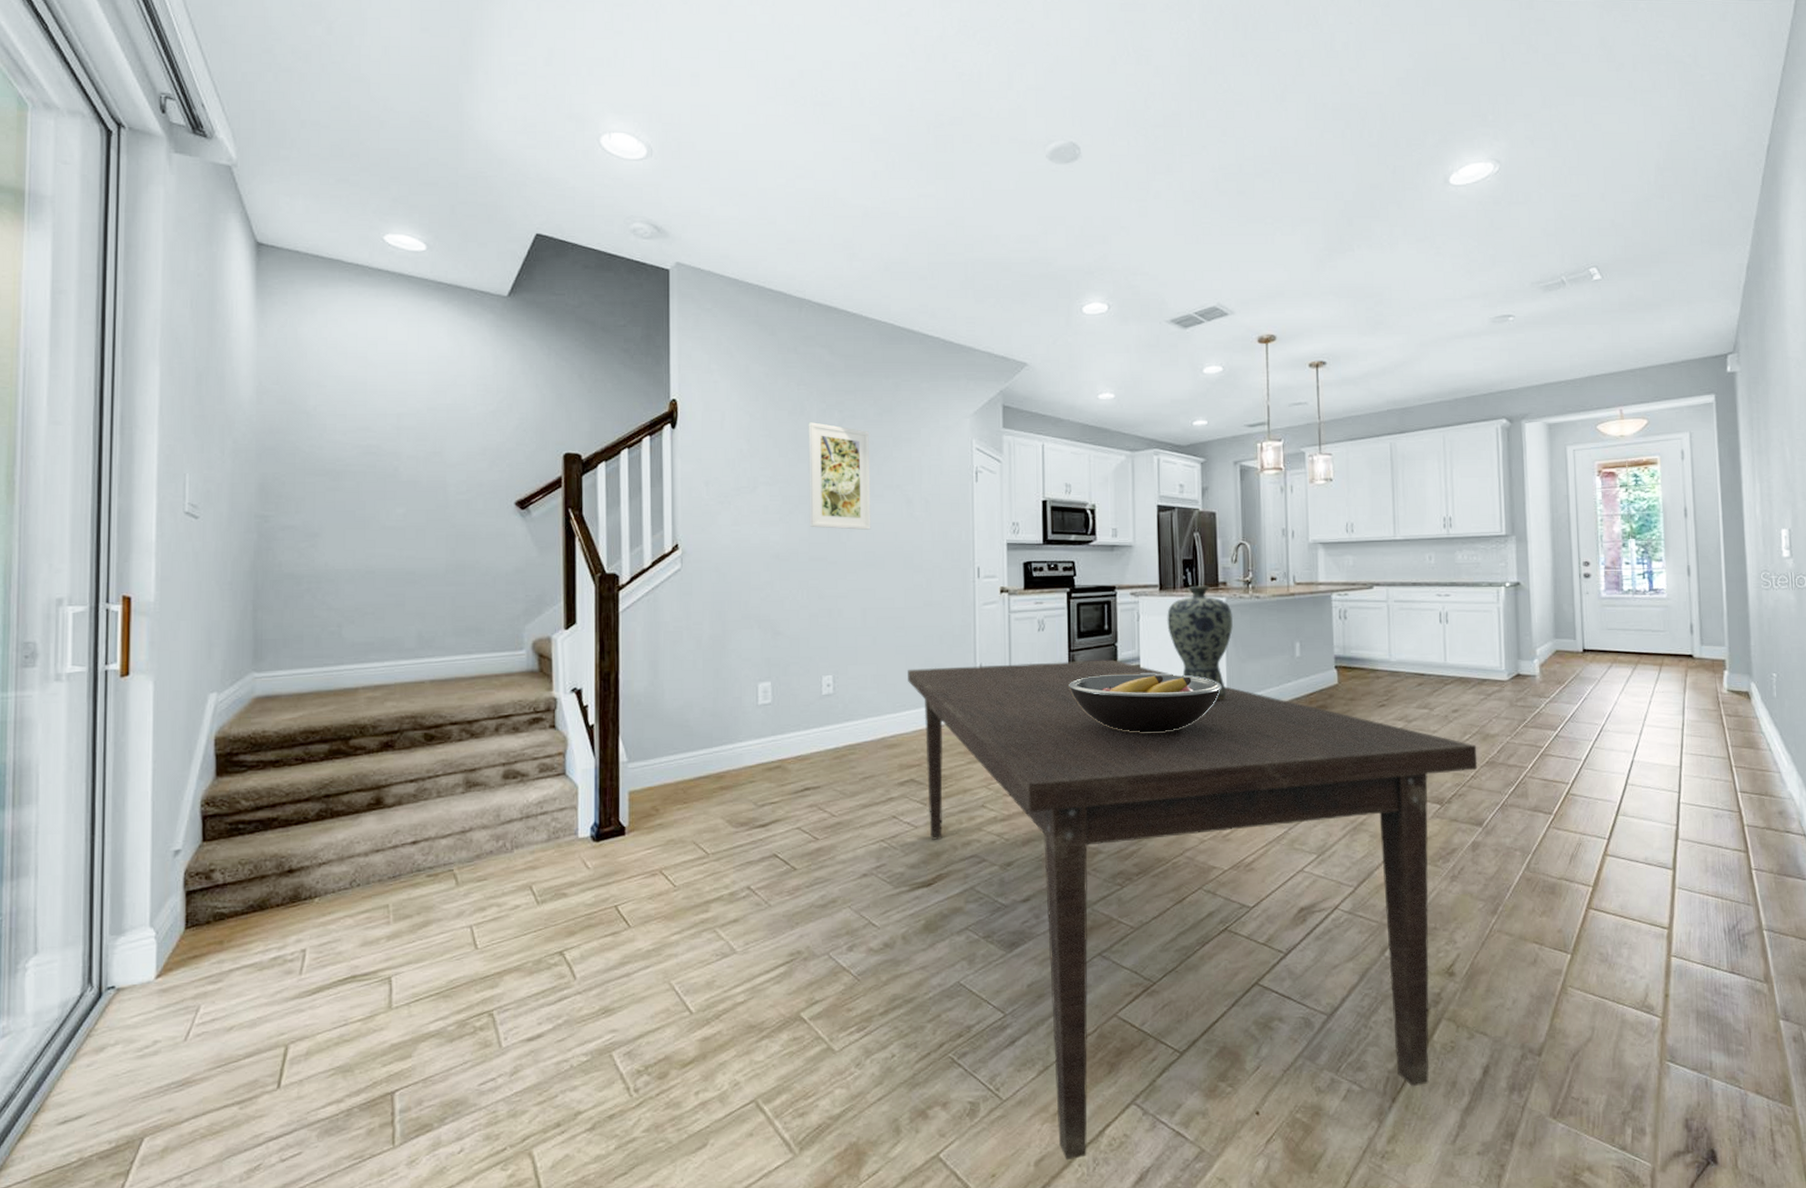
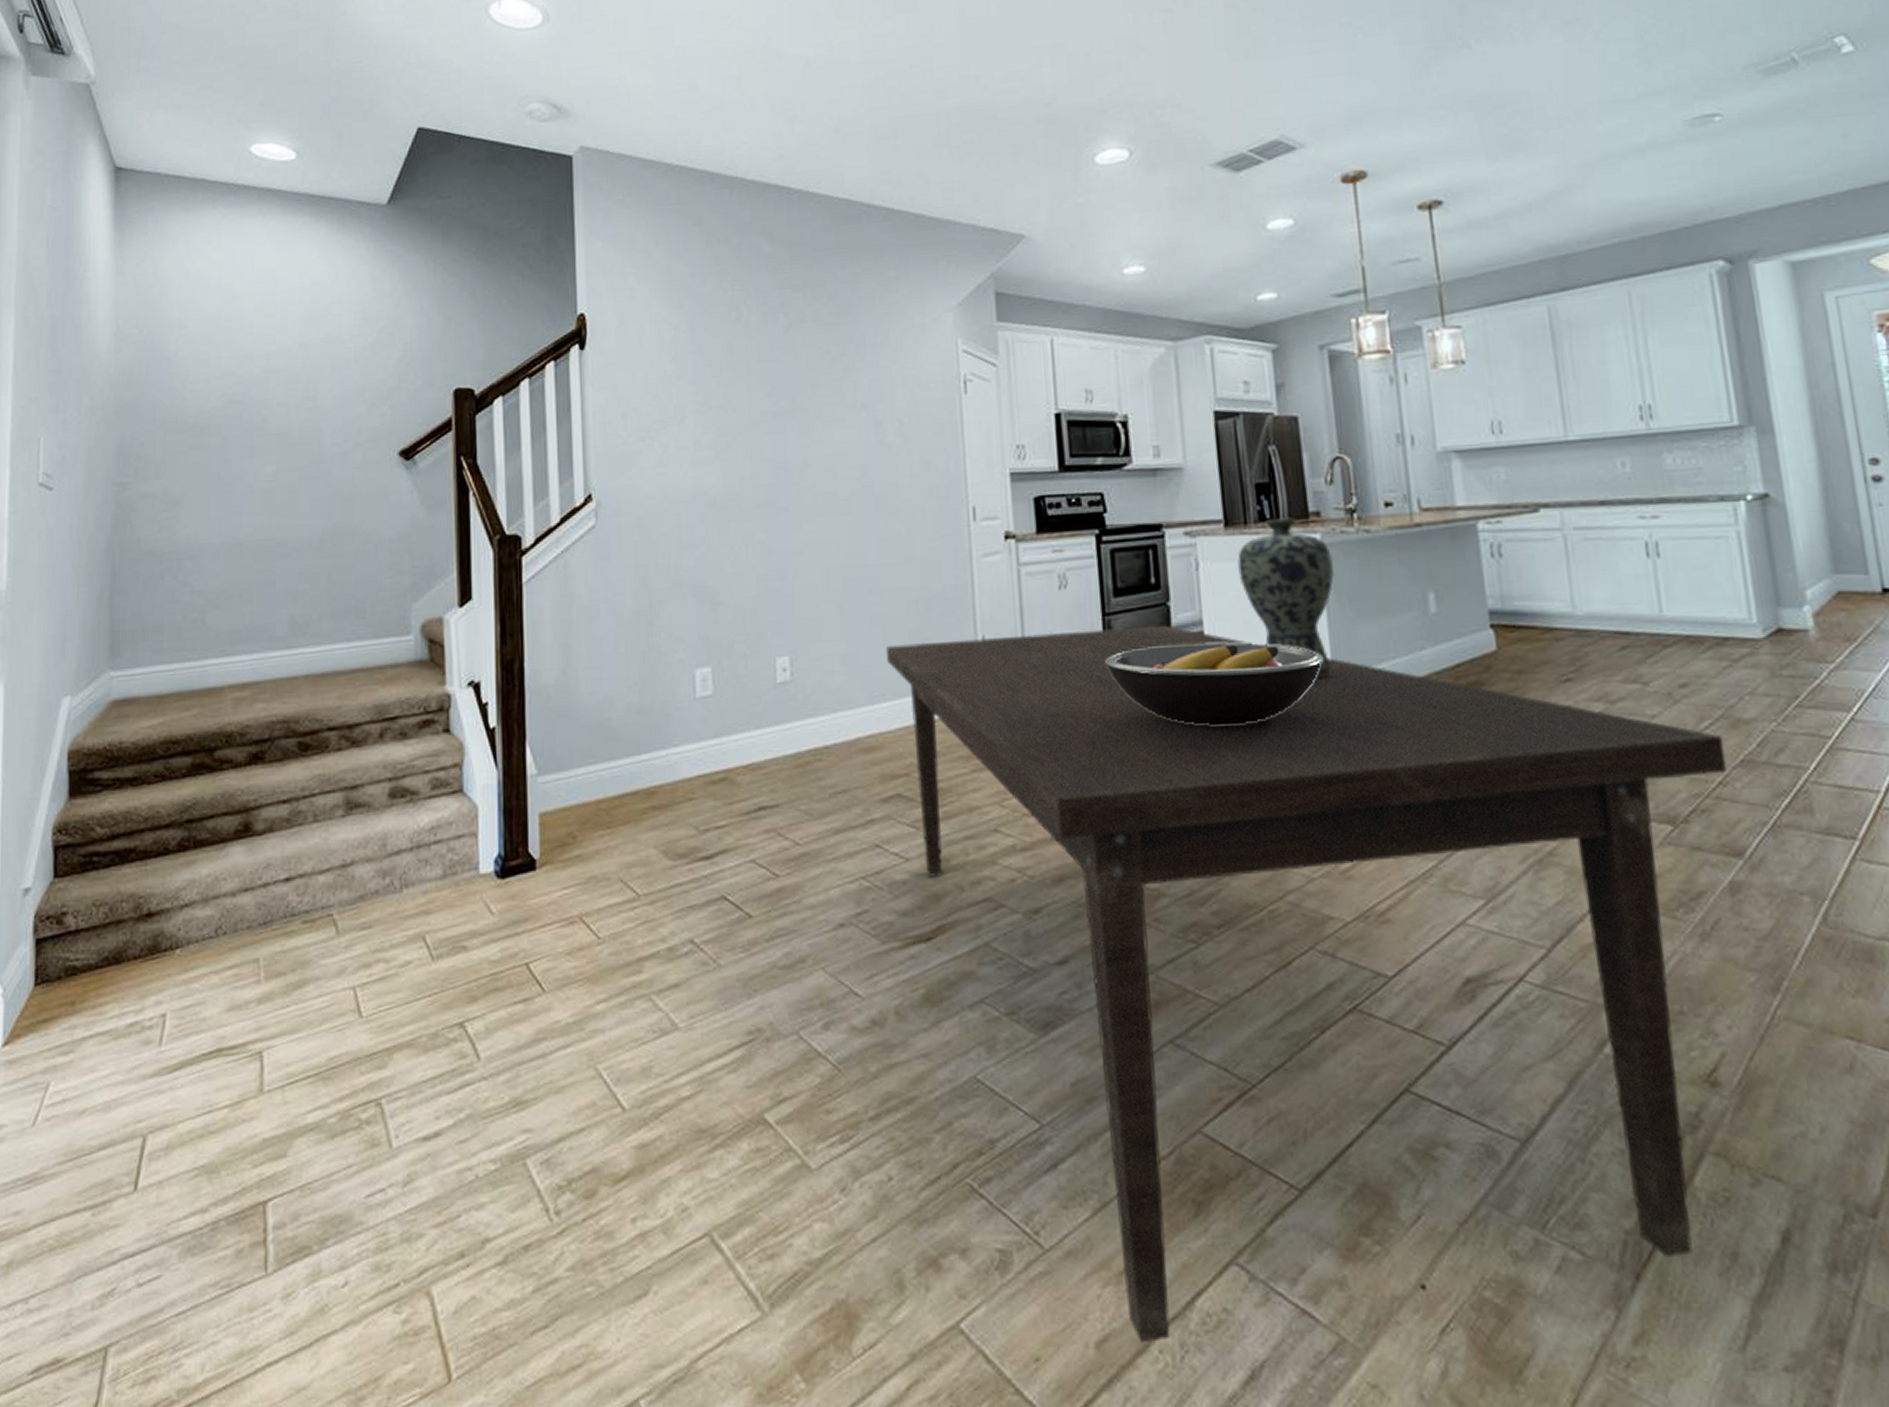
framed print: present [808,422,871,530] -> none [746,330,831,465]

